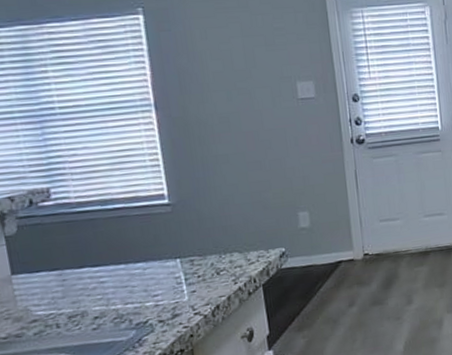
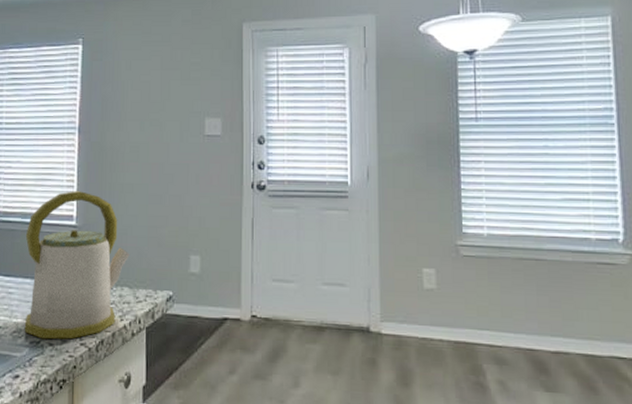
kettle: none [109,168,235,319] -> present [24,190,130,340]

